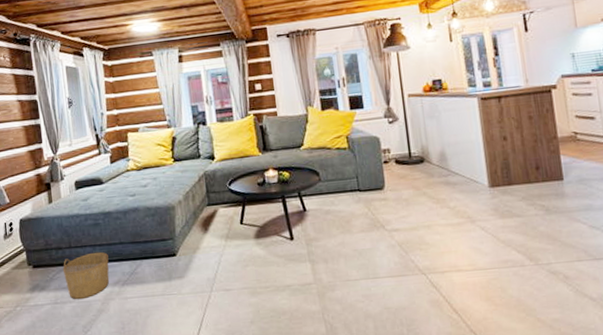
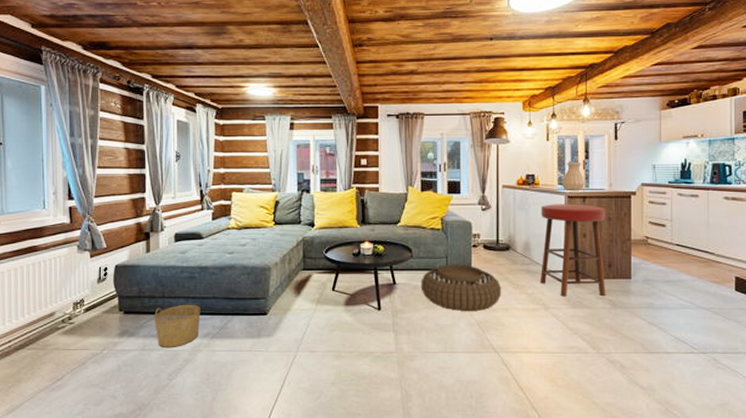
pouf: none [332,182,422,233] -> present [421,264,502,311]
bar stool: none [452,104,537,207] -> present [541,204,606,297]
vase: none [473,60,498,93] -> present [562,162,584,192]

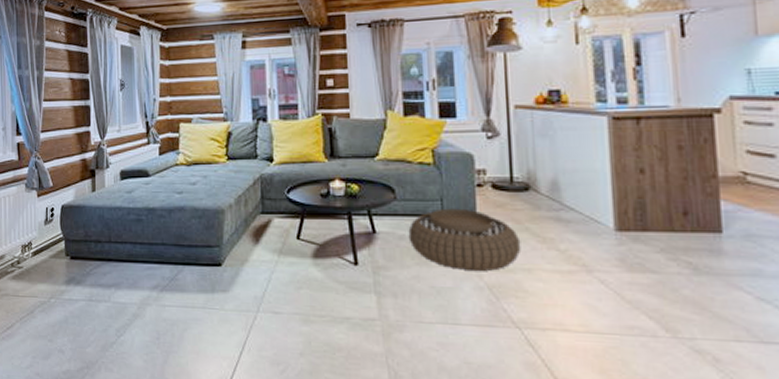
basket: present [153,304,201,349] -> none [100,250,149,300]
bar stool: present [541,204,606,297] -> none [572,127,682,256]
vase: present [562,162,584,192] -> none [603,71,637,111]

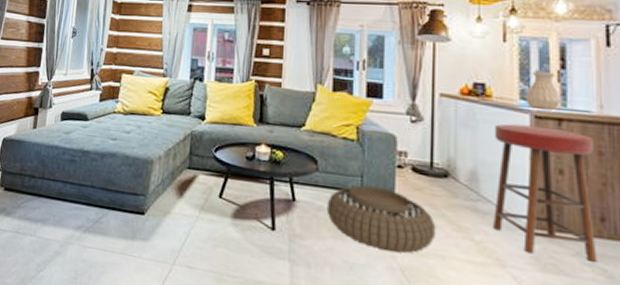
bar stool: none [572,127,682,256] -> present [494,123,598,262]
vase: none [603,71,637,111] -> present [526,71,560,111]

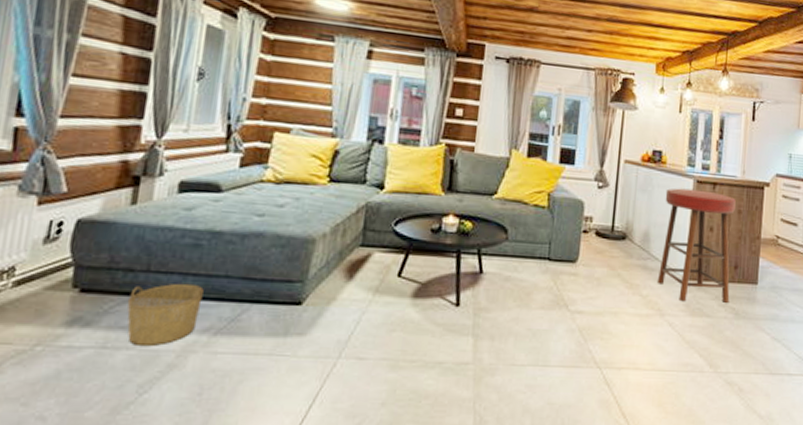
basket: none [31,189,77,236] -> present [127,283,204,347]
pouf: present [326,185,436,253] -> none [514,251,613,314]
vase: present [526,71,560,111] -> none [692,141,717,176]

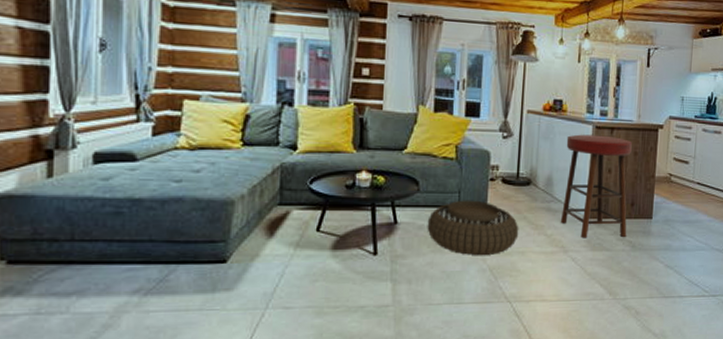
basket: present [127,283,204,347] -> none [55,249,130,311]
pouf: none [514,251,613,314] -> present [427,200,519,255]

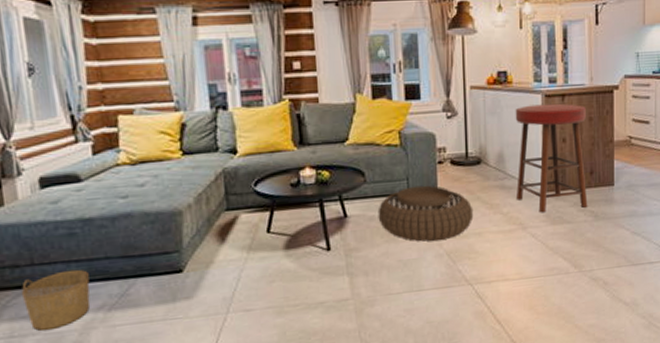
basket: none [55,249,130,311] -> present [21,269,90,331]

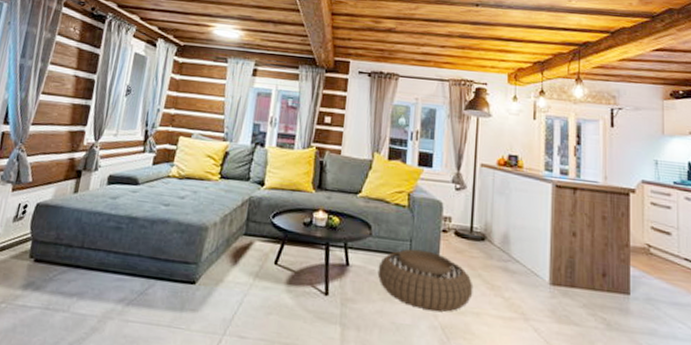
basket: present [21,269,90,331] -> none [64,259,122,311]
bar stool: present [515,103,588,213] -> none [520,192,599,312]

